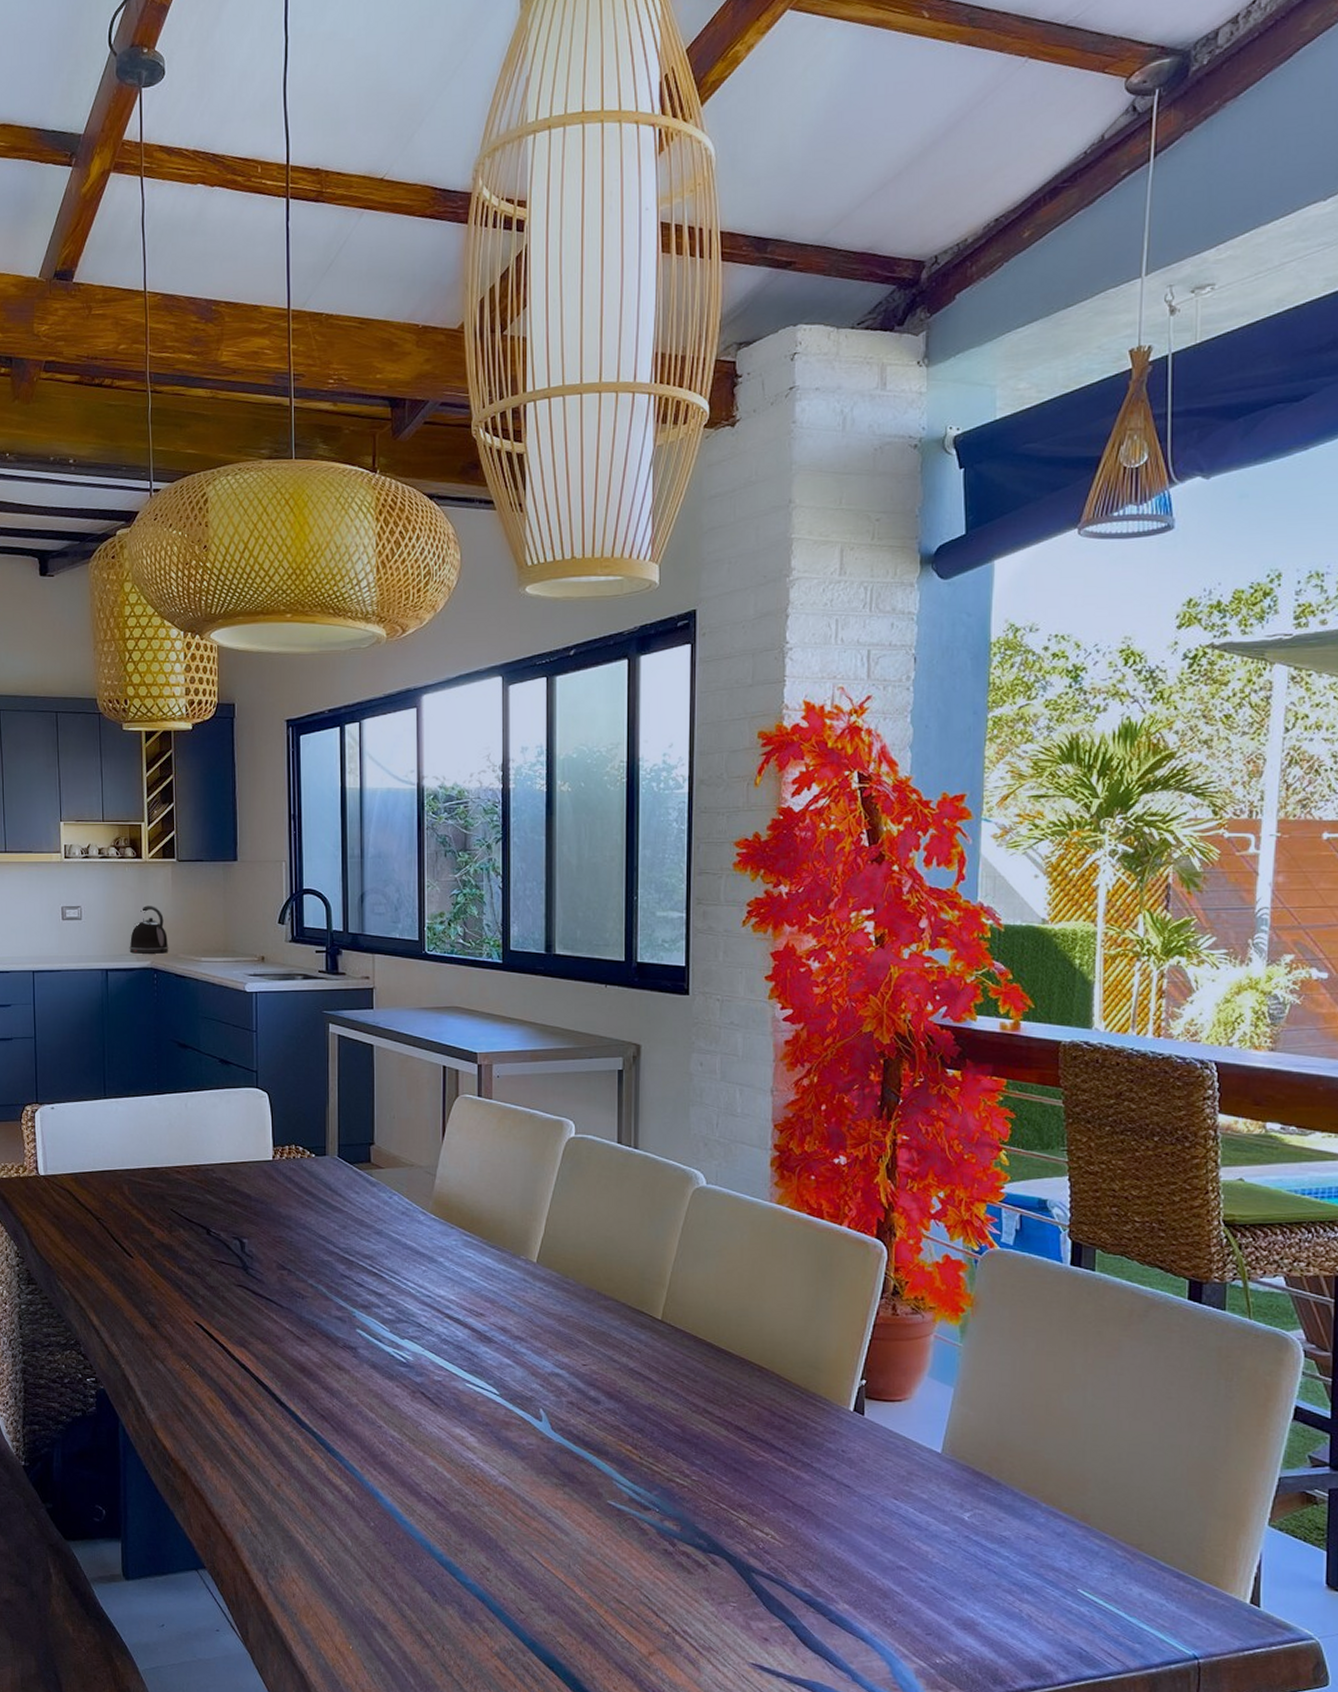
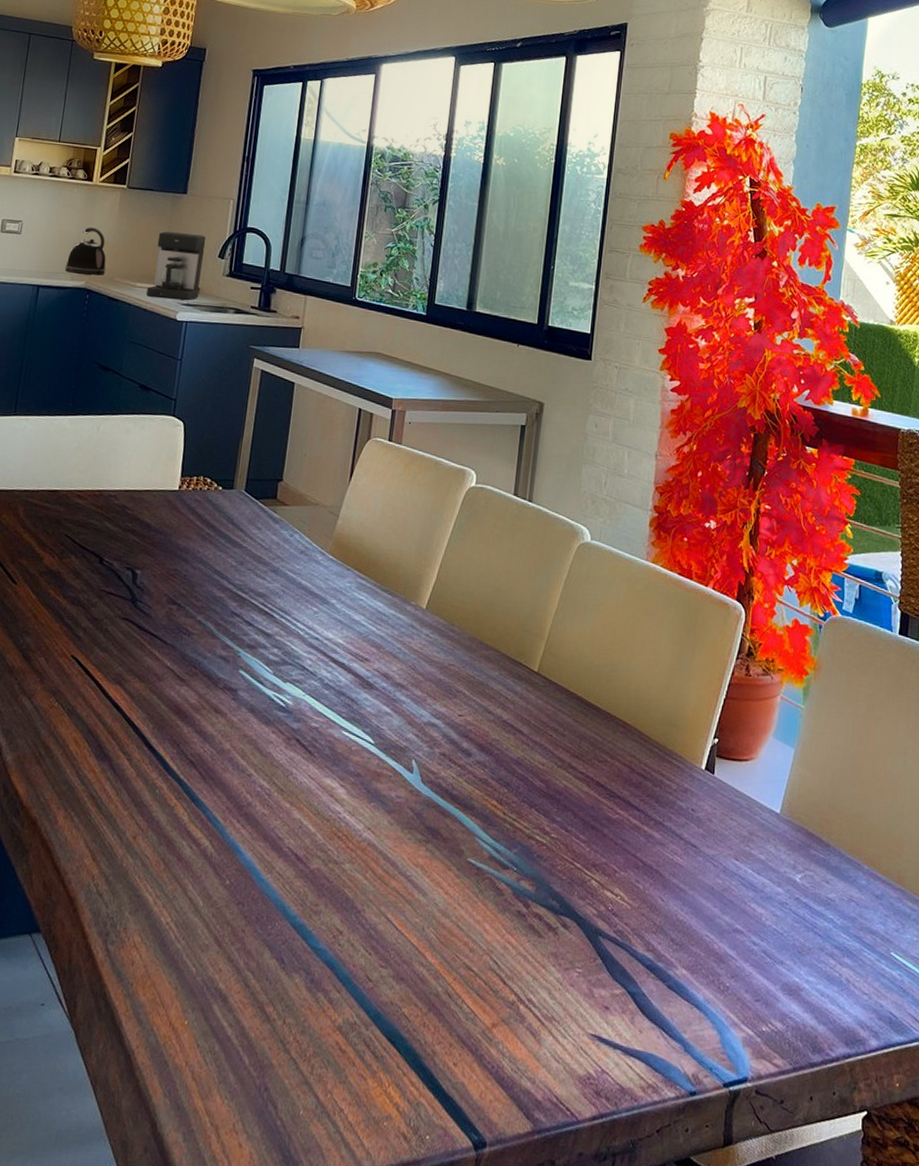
coffee maker: none [212,902,264,971] -> present [146,231,206,301]

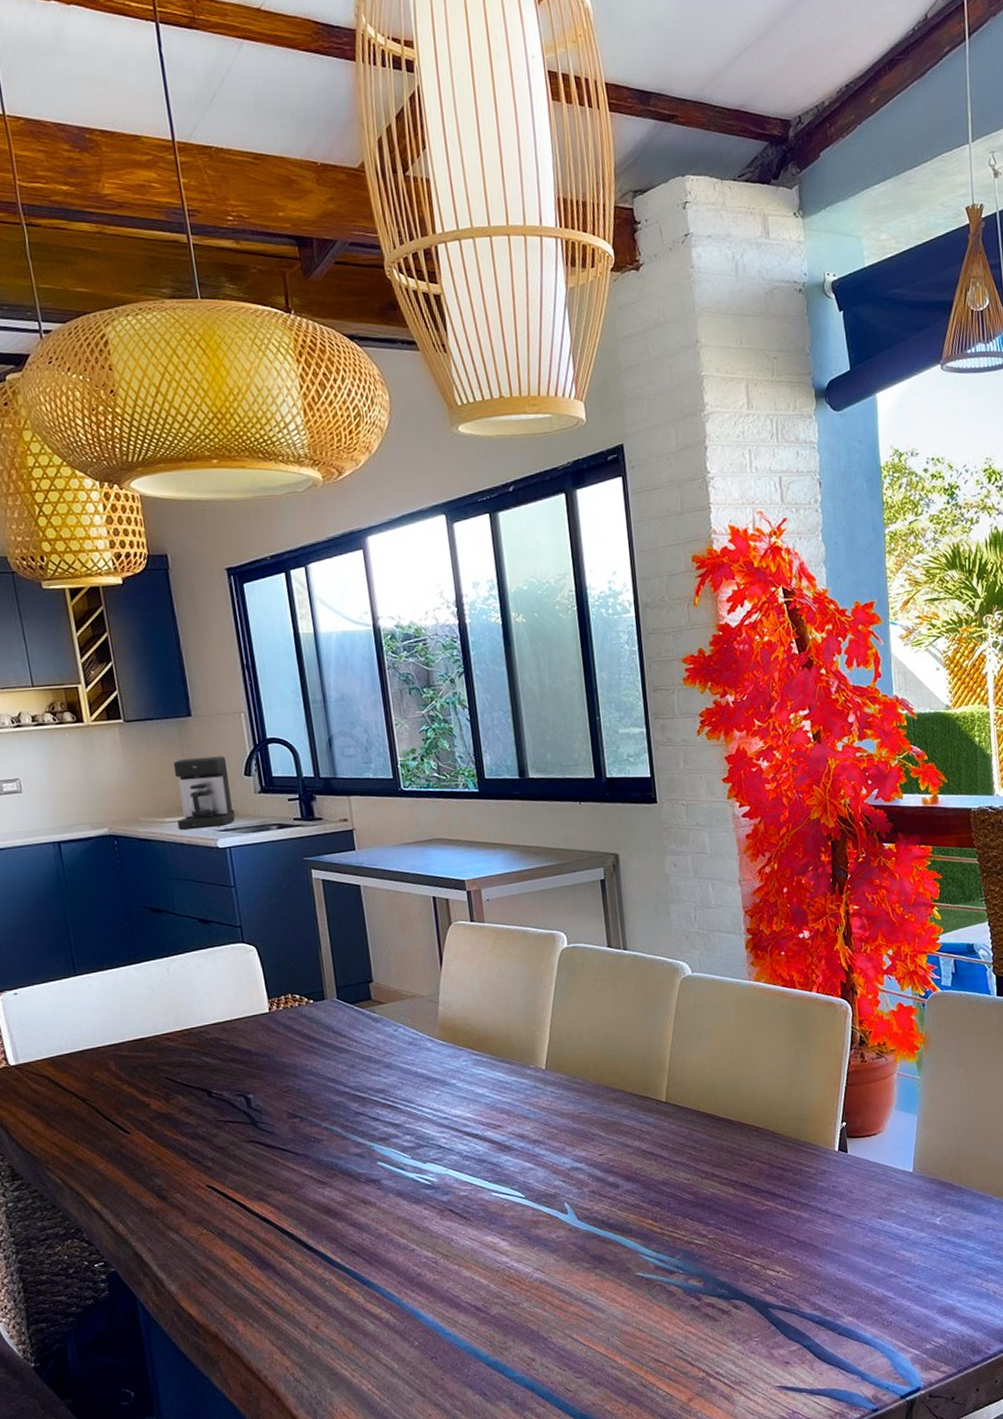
kettle: present [65,227,106,276] -> none [81,770,127,822]

